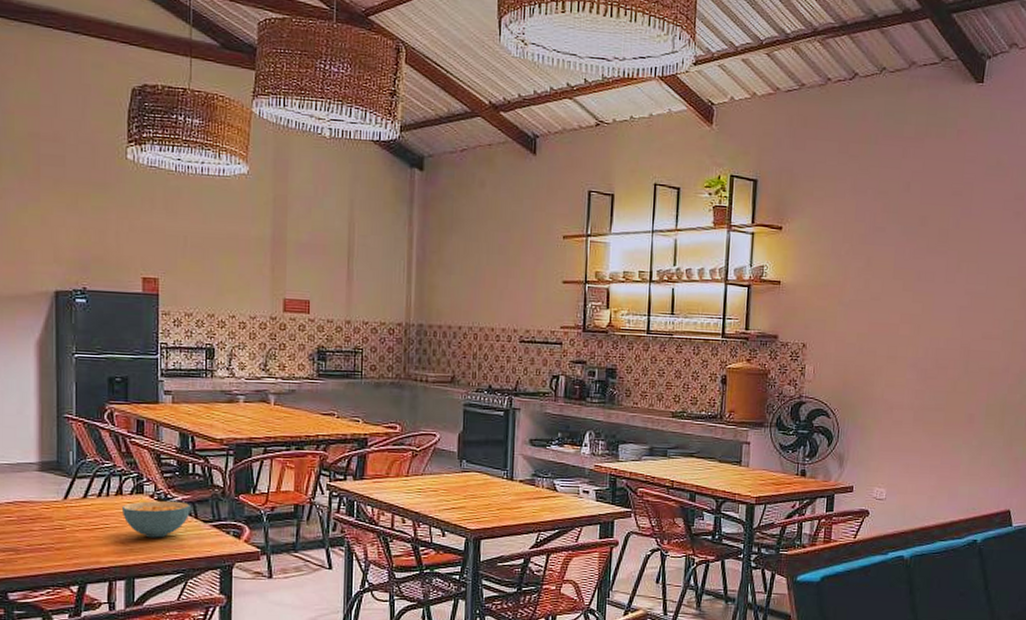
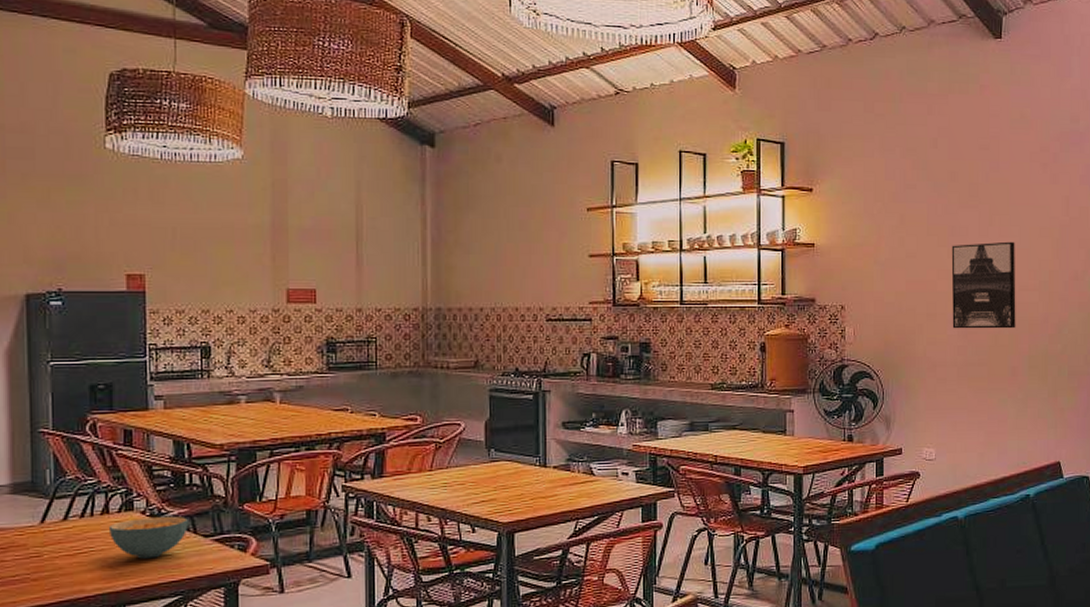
wall art: none [912,289,982,376] -> present [951,241,1016,329]

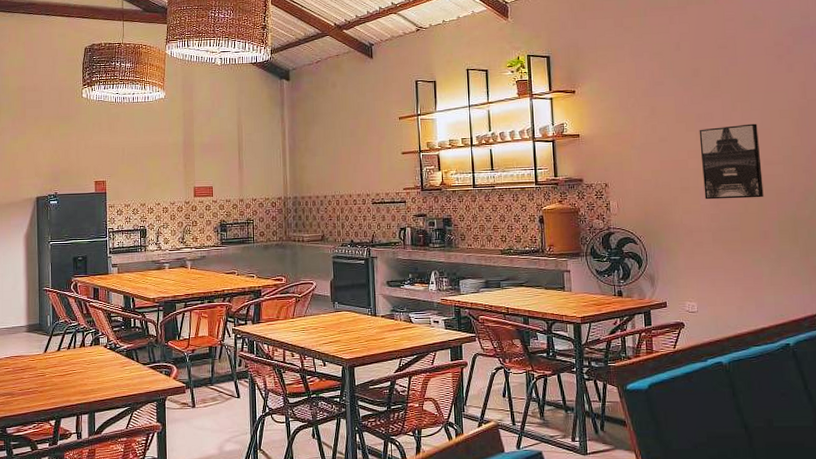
cereal bowl: present [108,516,188,559] -> none [84,349,133,379]

